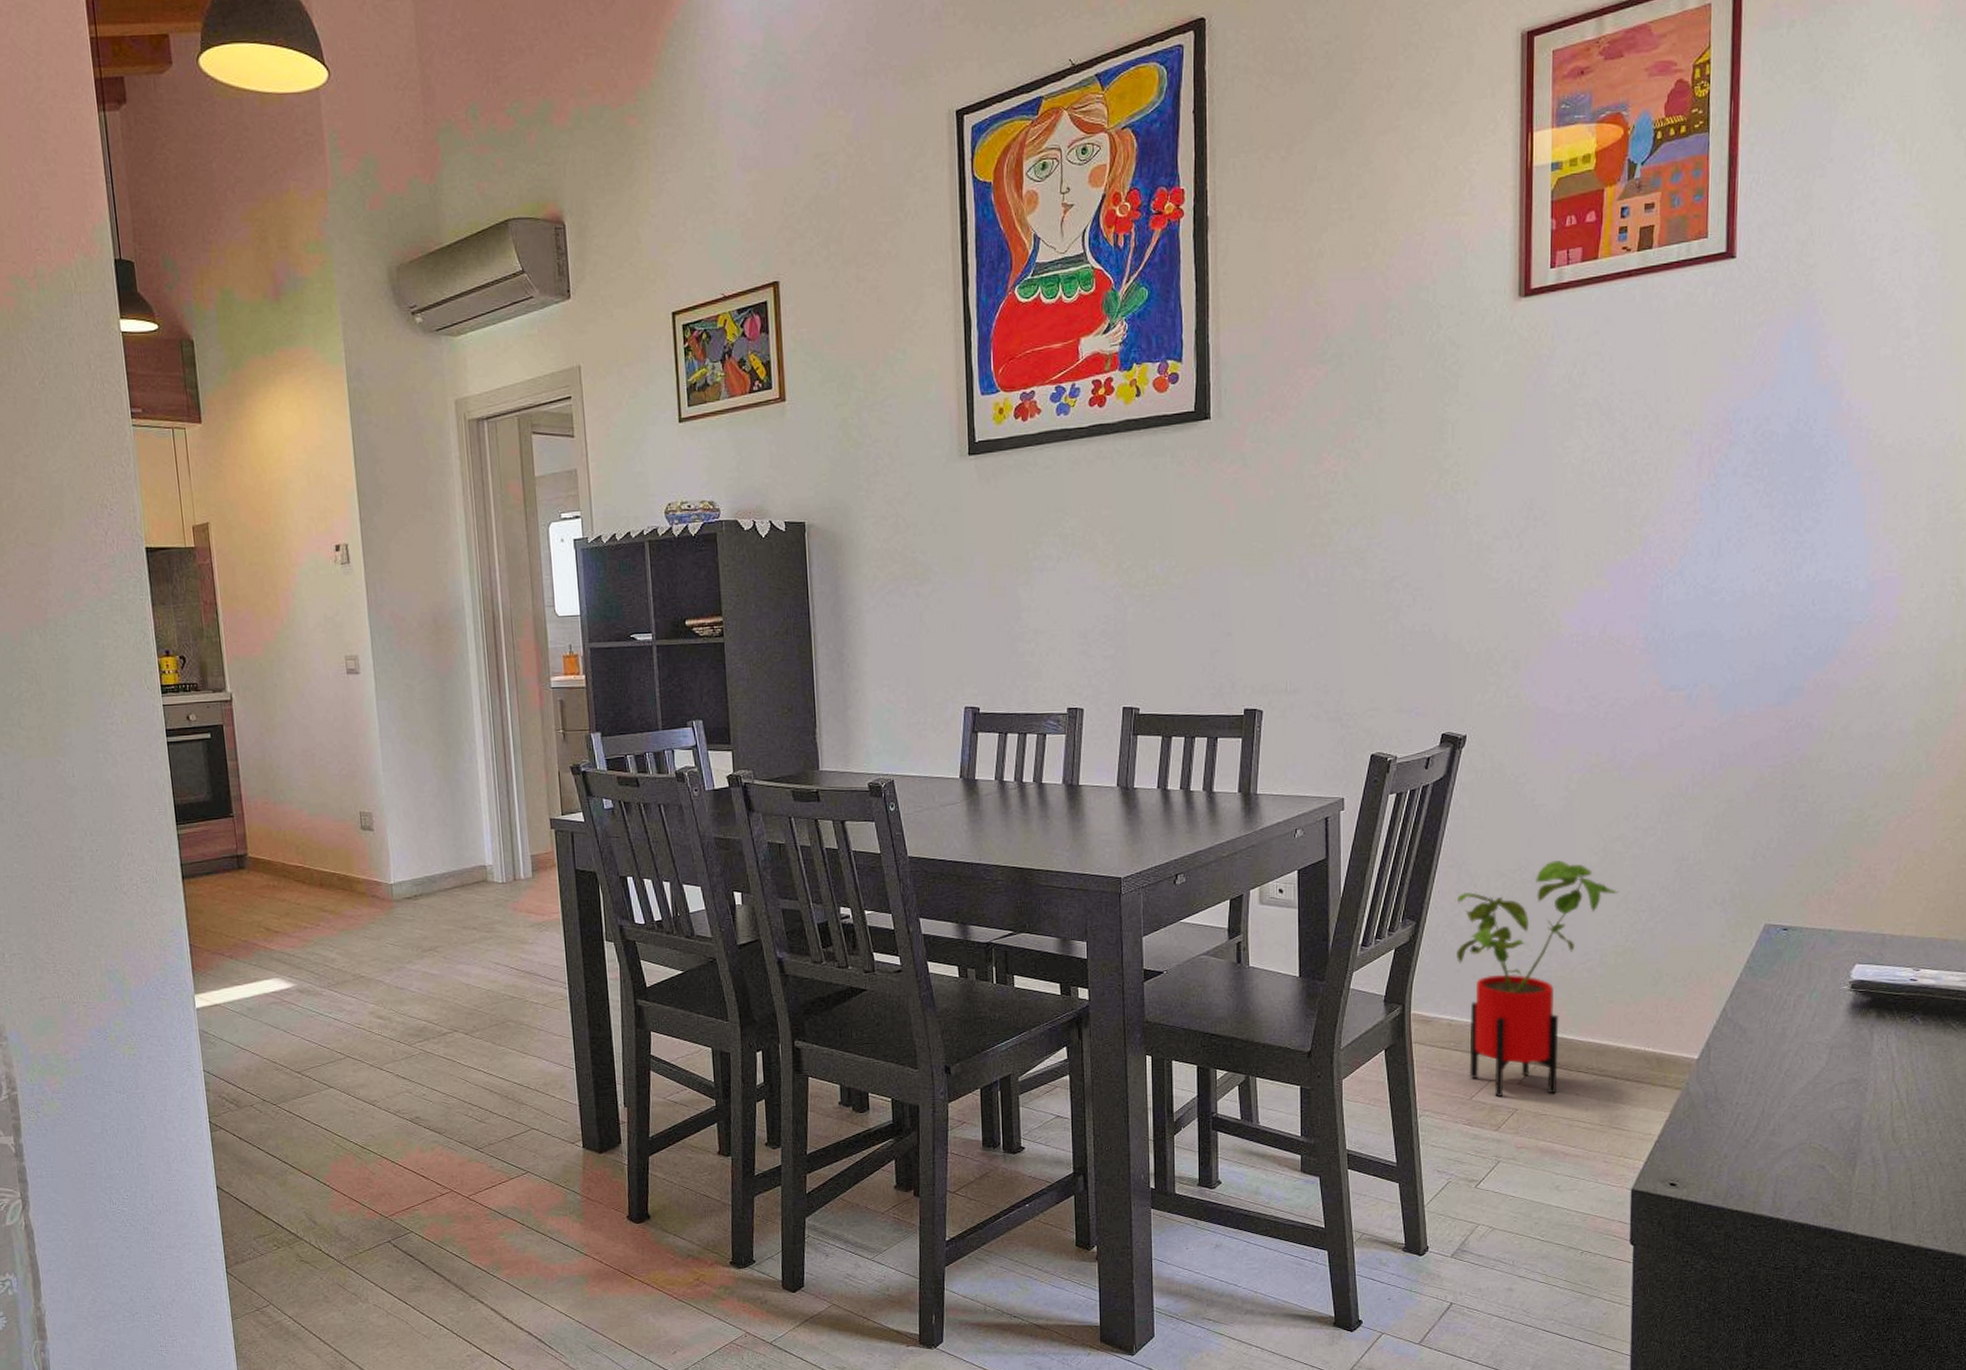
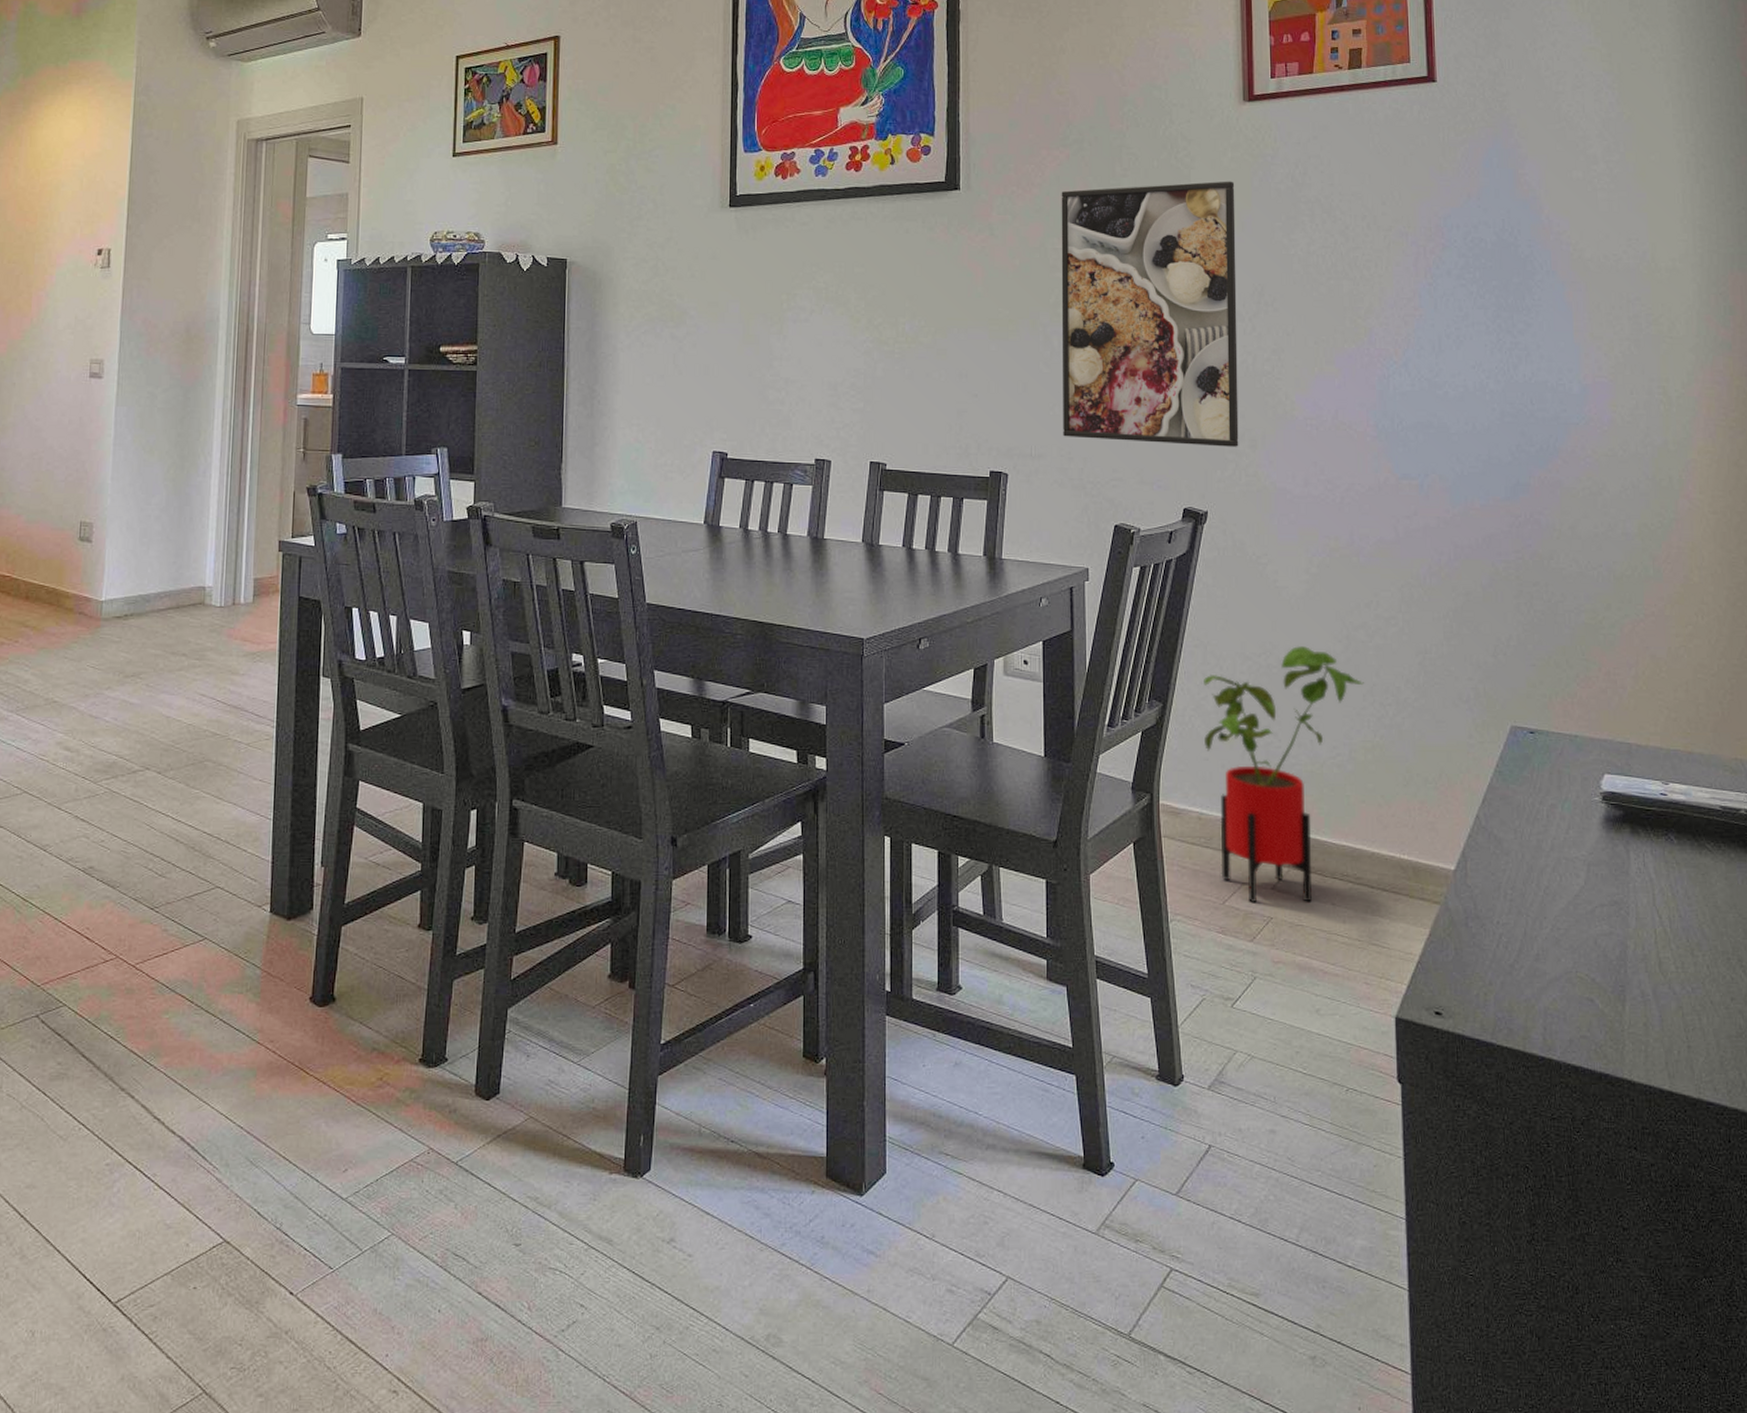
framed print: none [1318,387,1506,671] -> present [1061,181,1239,447]

